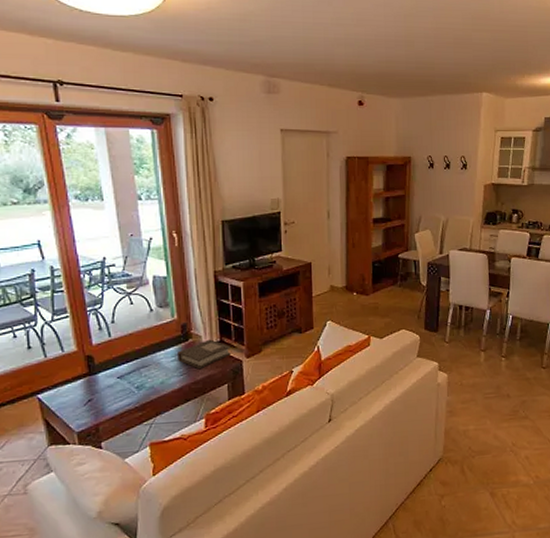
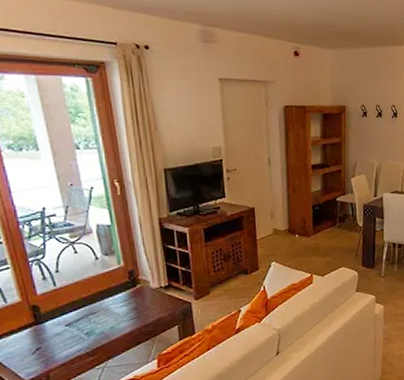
book: present [177,339,231,368] -> none [126,284,180,312]

